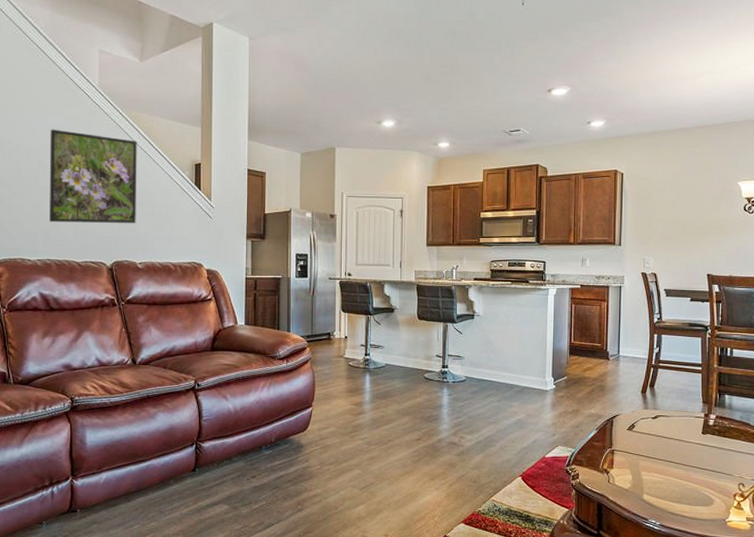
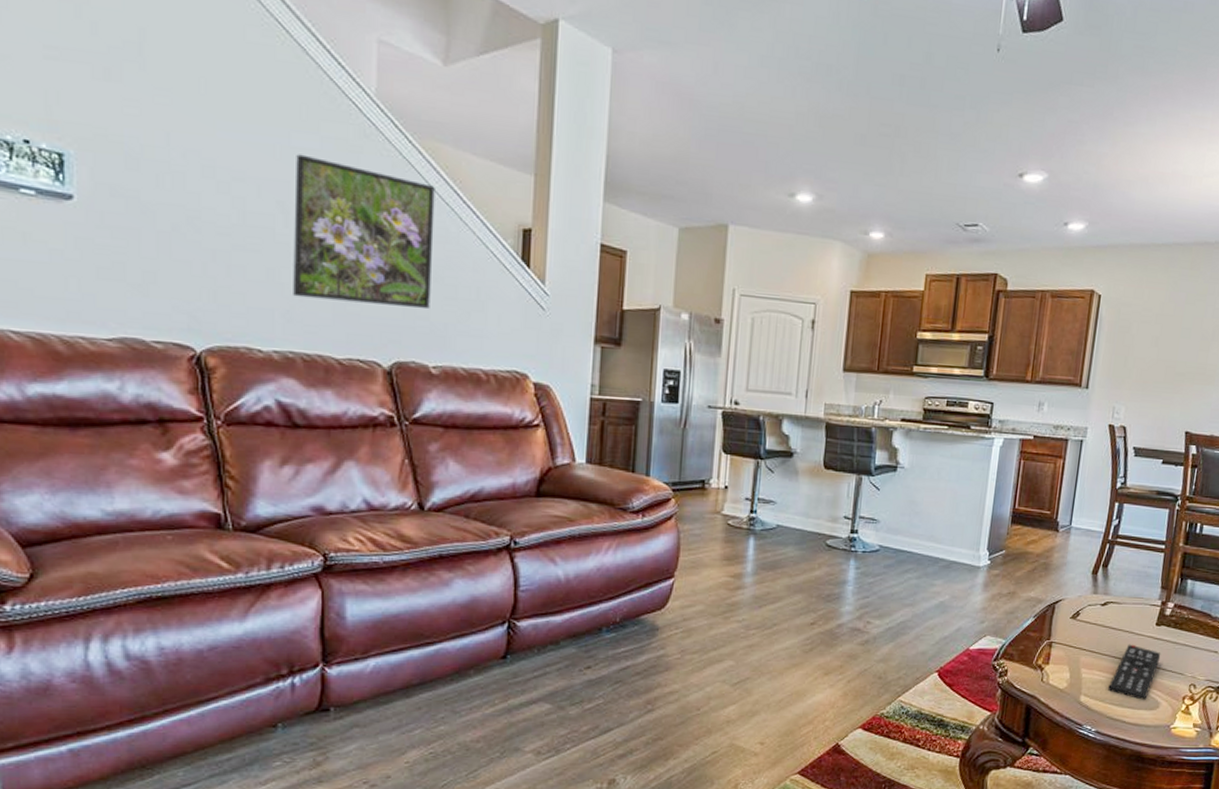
remote control: none [666,450,710,497] -> present [1108,644,1161,700]

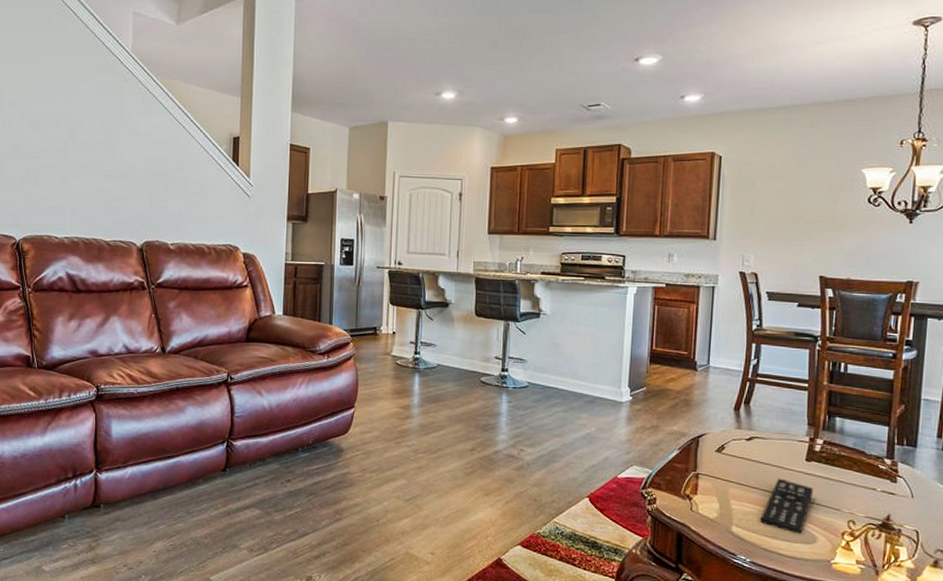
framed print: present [293,154,435,308] -> none [78,97,172,201]

